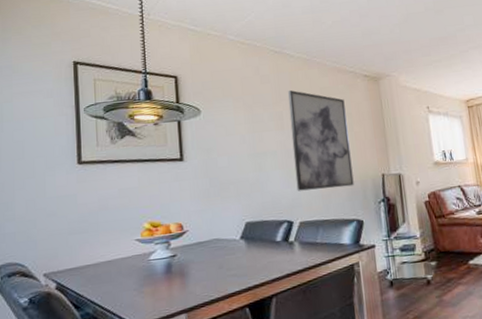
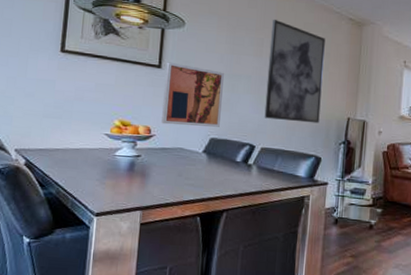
wall art: none [188,152,253,218] -> present [161,62,224,127]

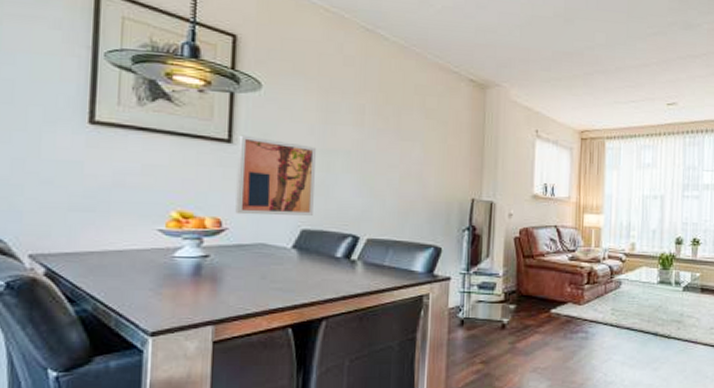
wall art: present [264,19,325,124] -> none [369,79,442,207]

